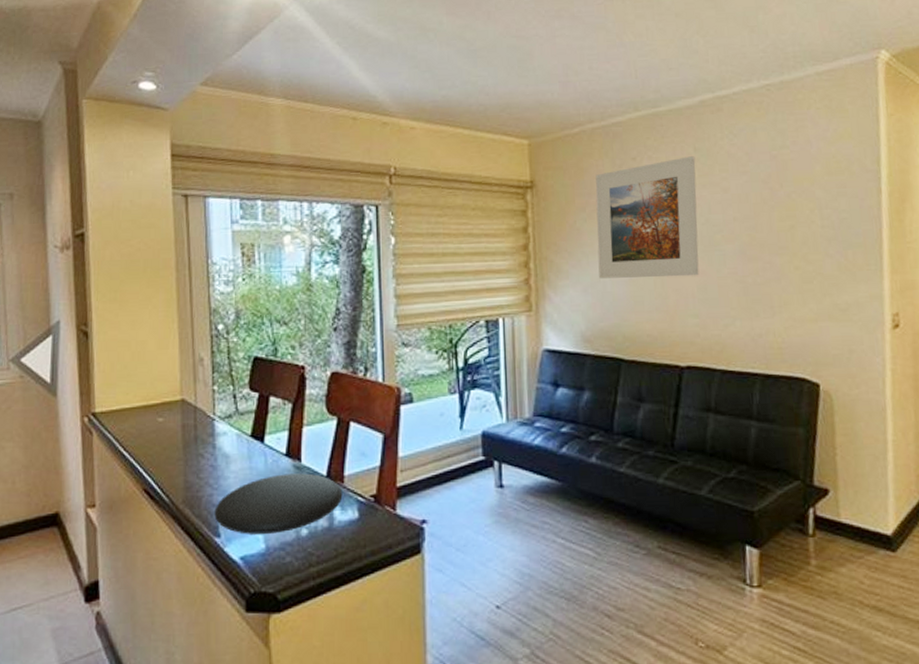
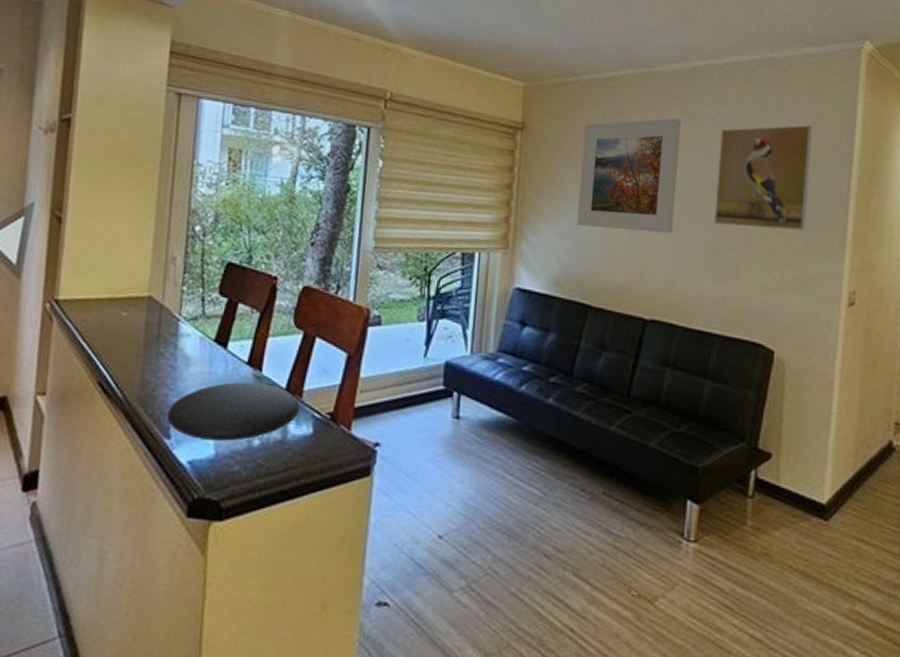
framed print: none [737,146,838,261] -> present [713,125,813,231]

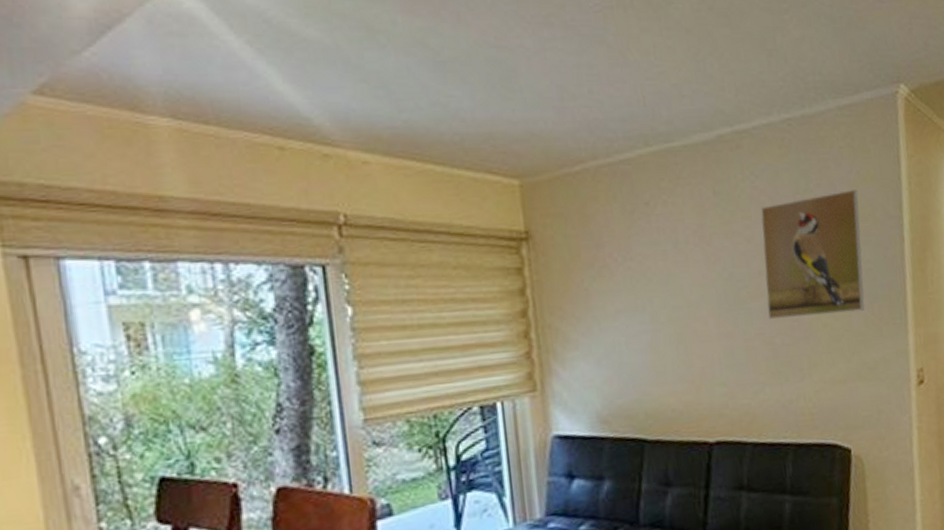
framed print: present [577,118,682,234] -> none [603,201,725,347]

